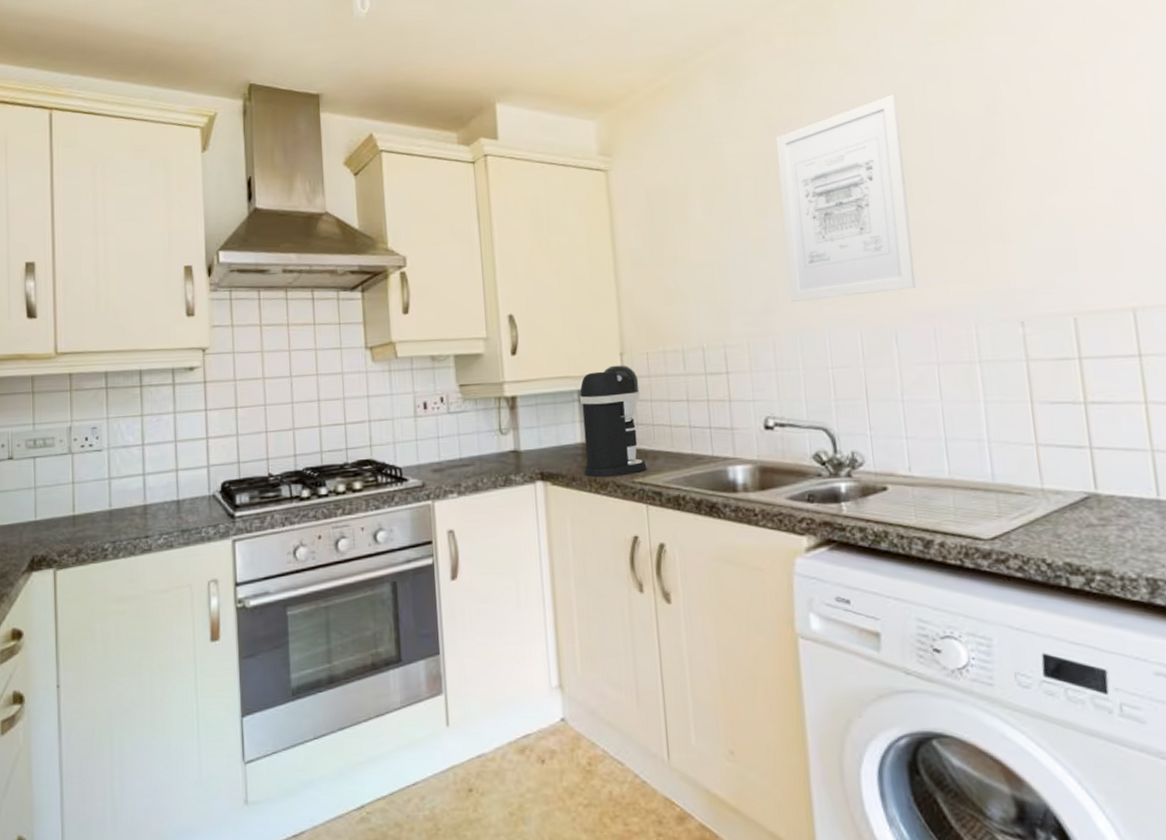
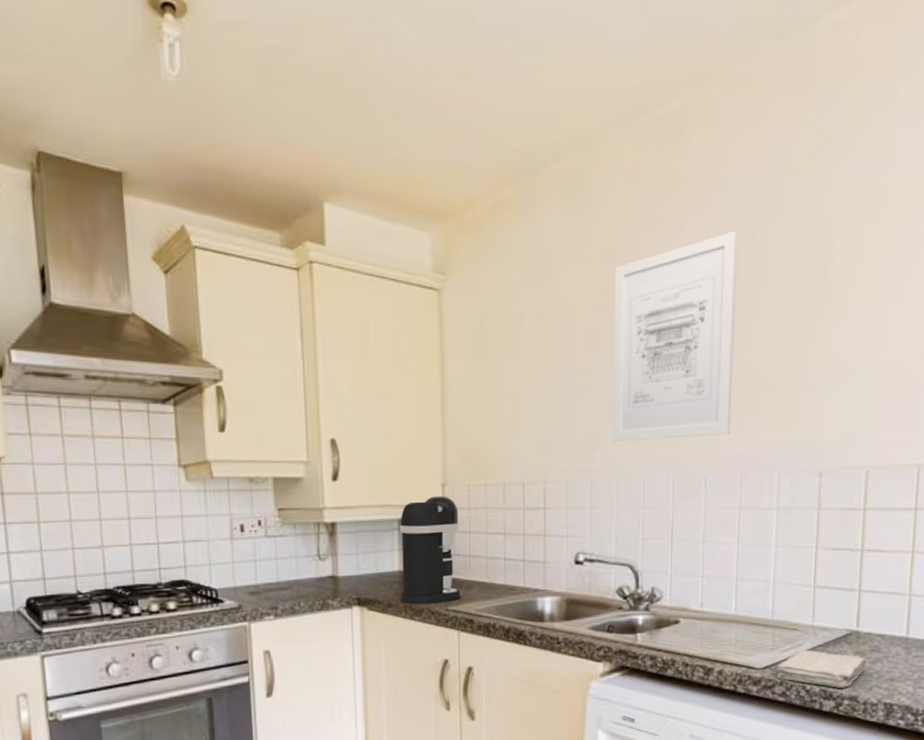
washcloth: none [1007,516,1115,561] -> present [776,649,867,688]

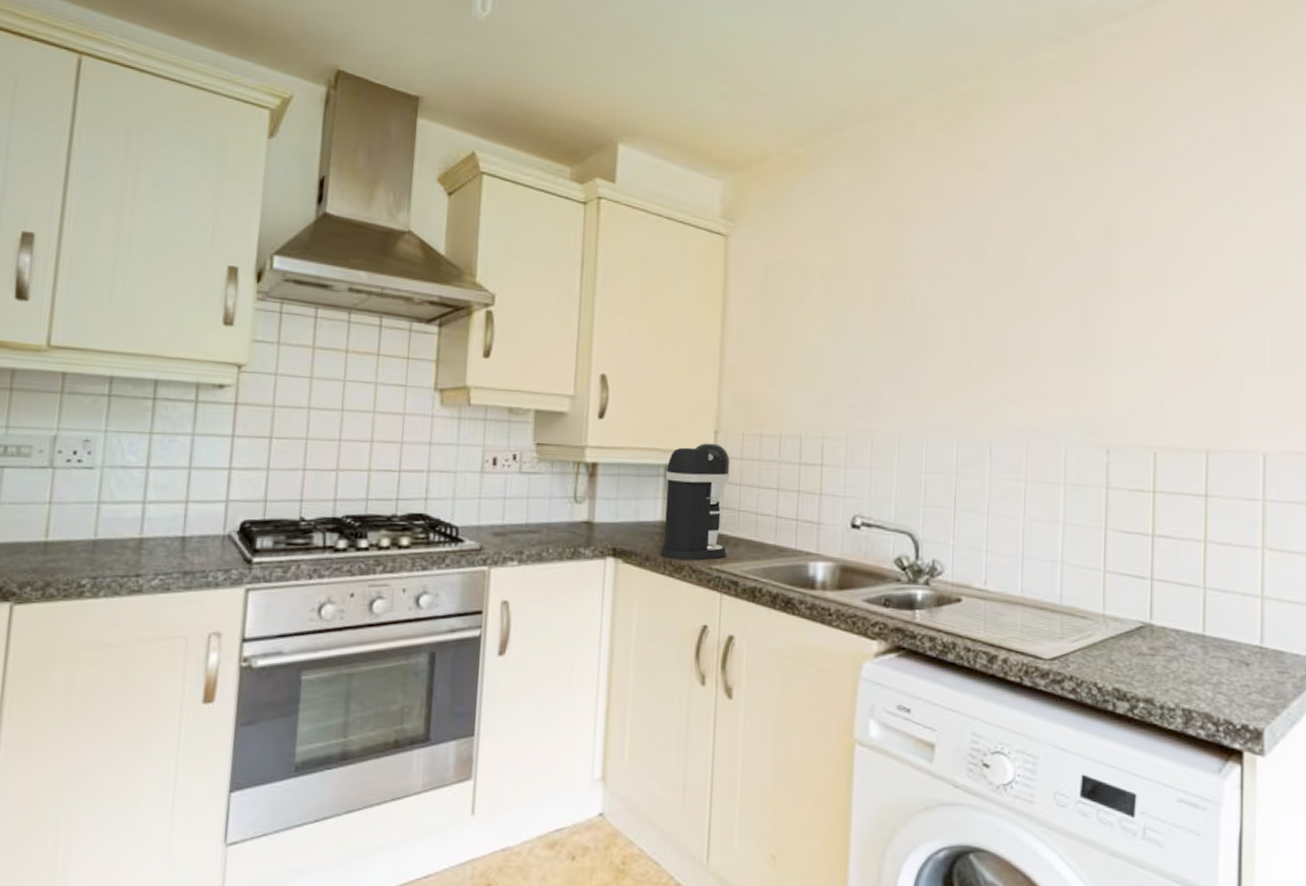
wall art: present [612,231,738,441] -> none [895,206,1023,404]
washcloth: present [776,649,867,688] -> none [1065,641,1162,688]

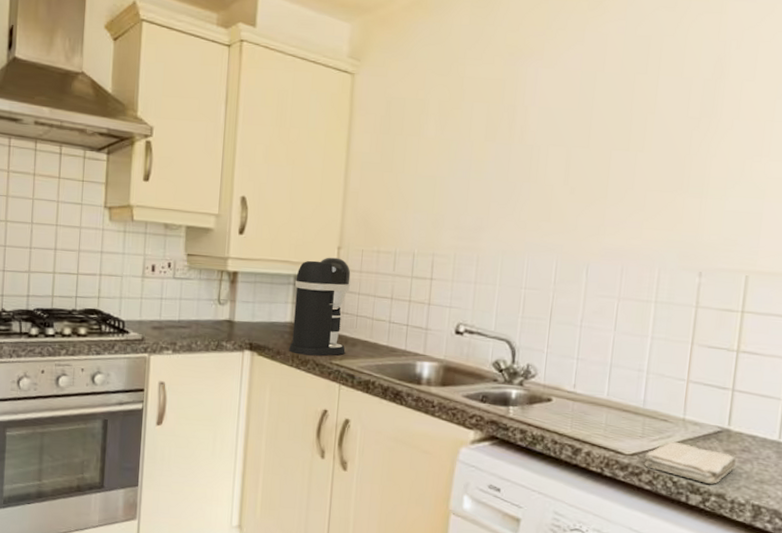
washcloth: none [1065,641,1162,688] -> present [644,441,736,484]

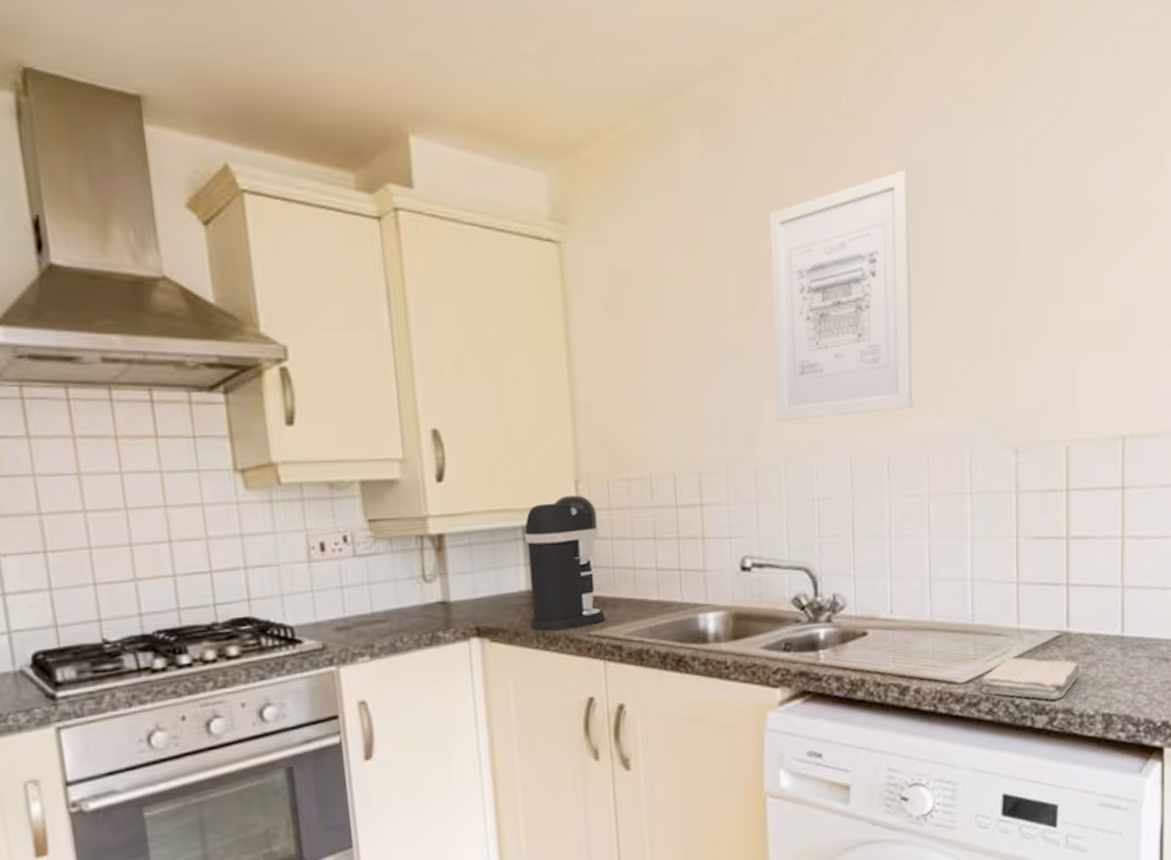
wall art: none [501,43,634,228] -> present [768,170,913,421]

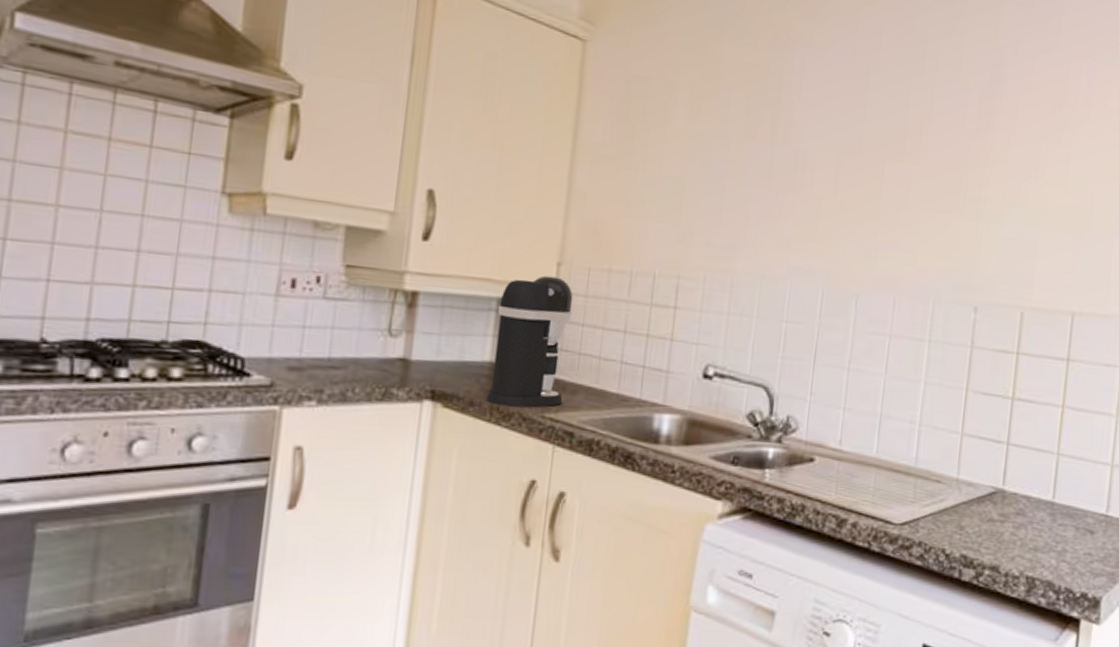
wall art: present [768,170,913,421] -> none [760,38,910,252]
washcloth: present [981,657,1080,700] -> none [916,506,1011,555]

